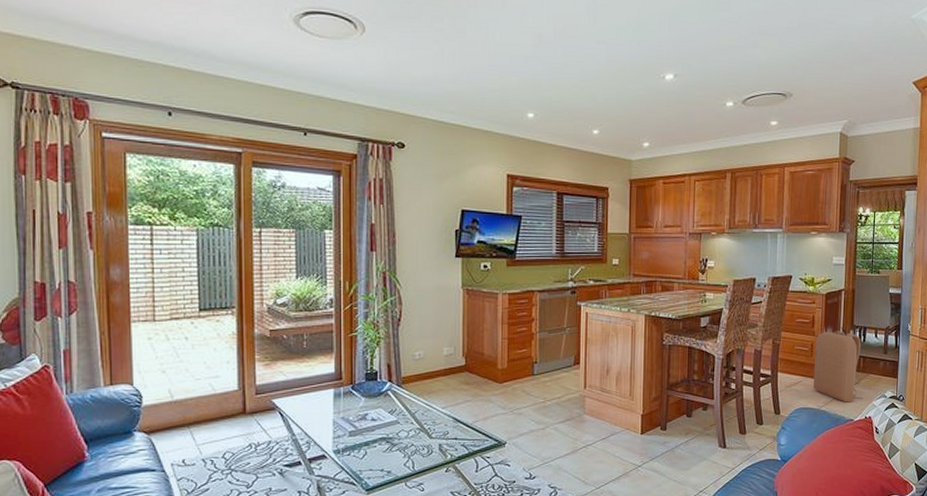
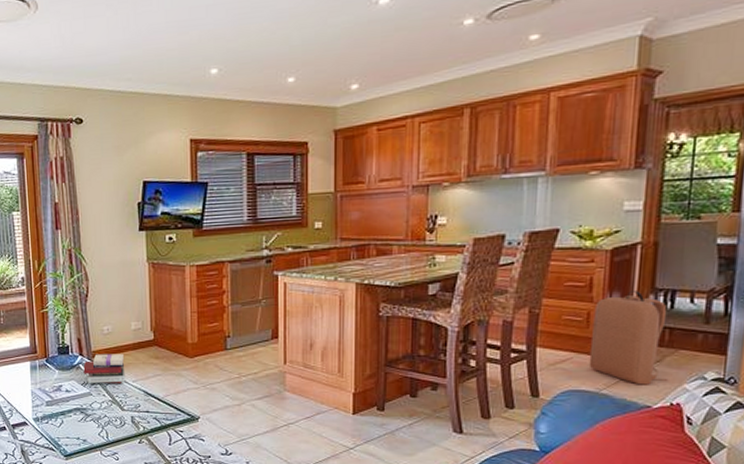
books: none [392,380,435,411] -> present [83,354,126,383]

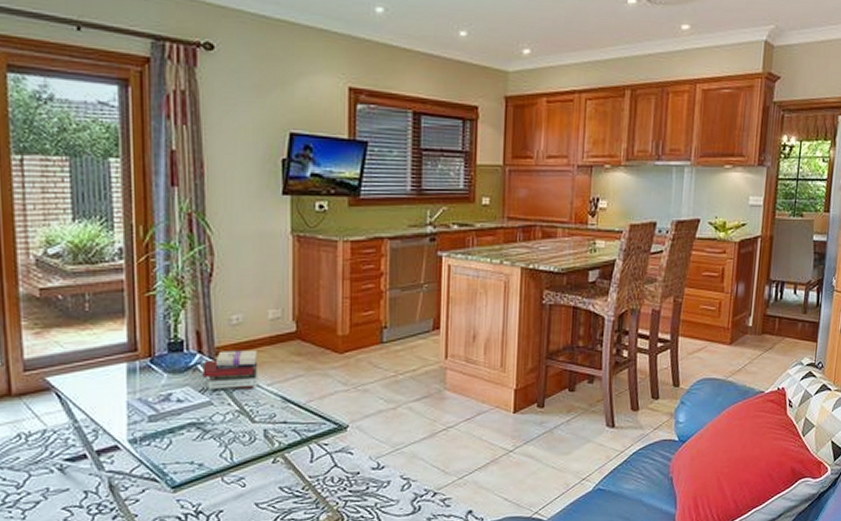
backpack: present [588,291,669,385] -> none [719,282,778,372]

